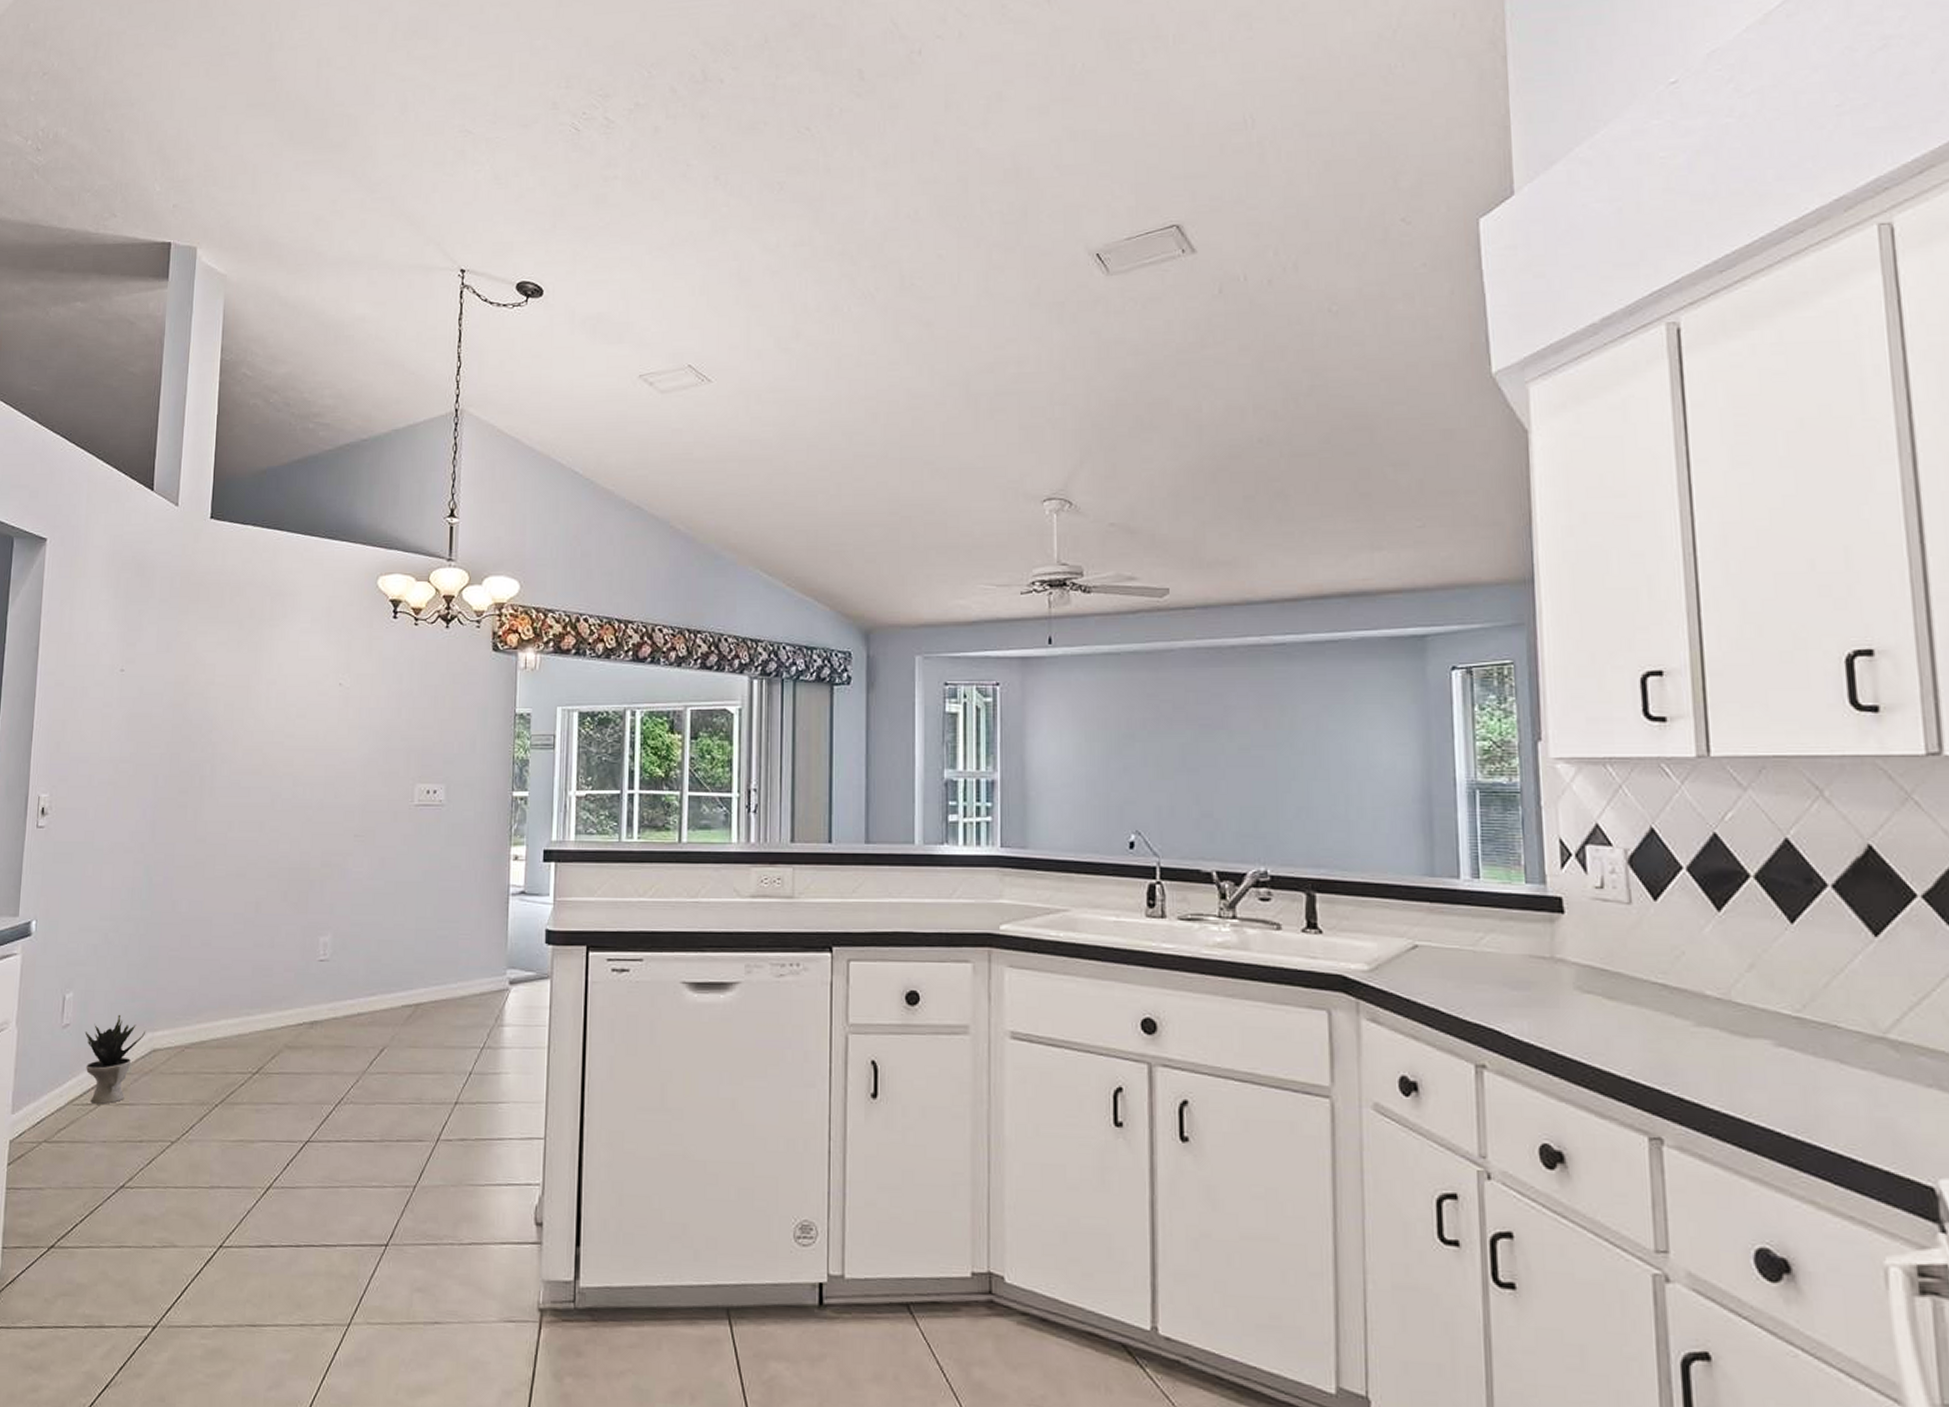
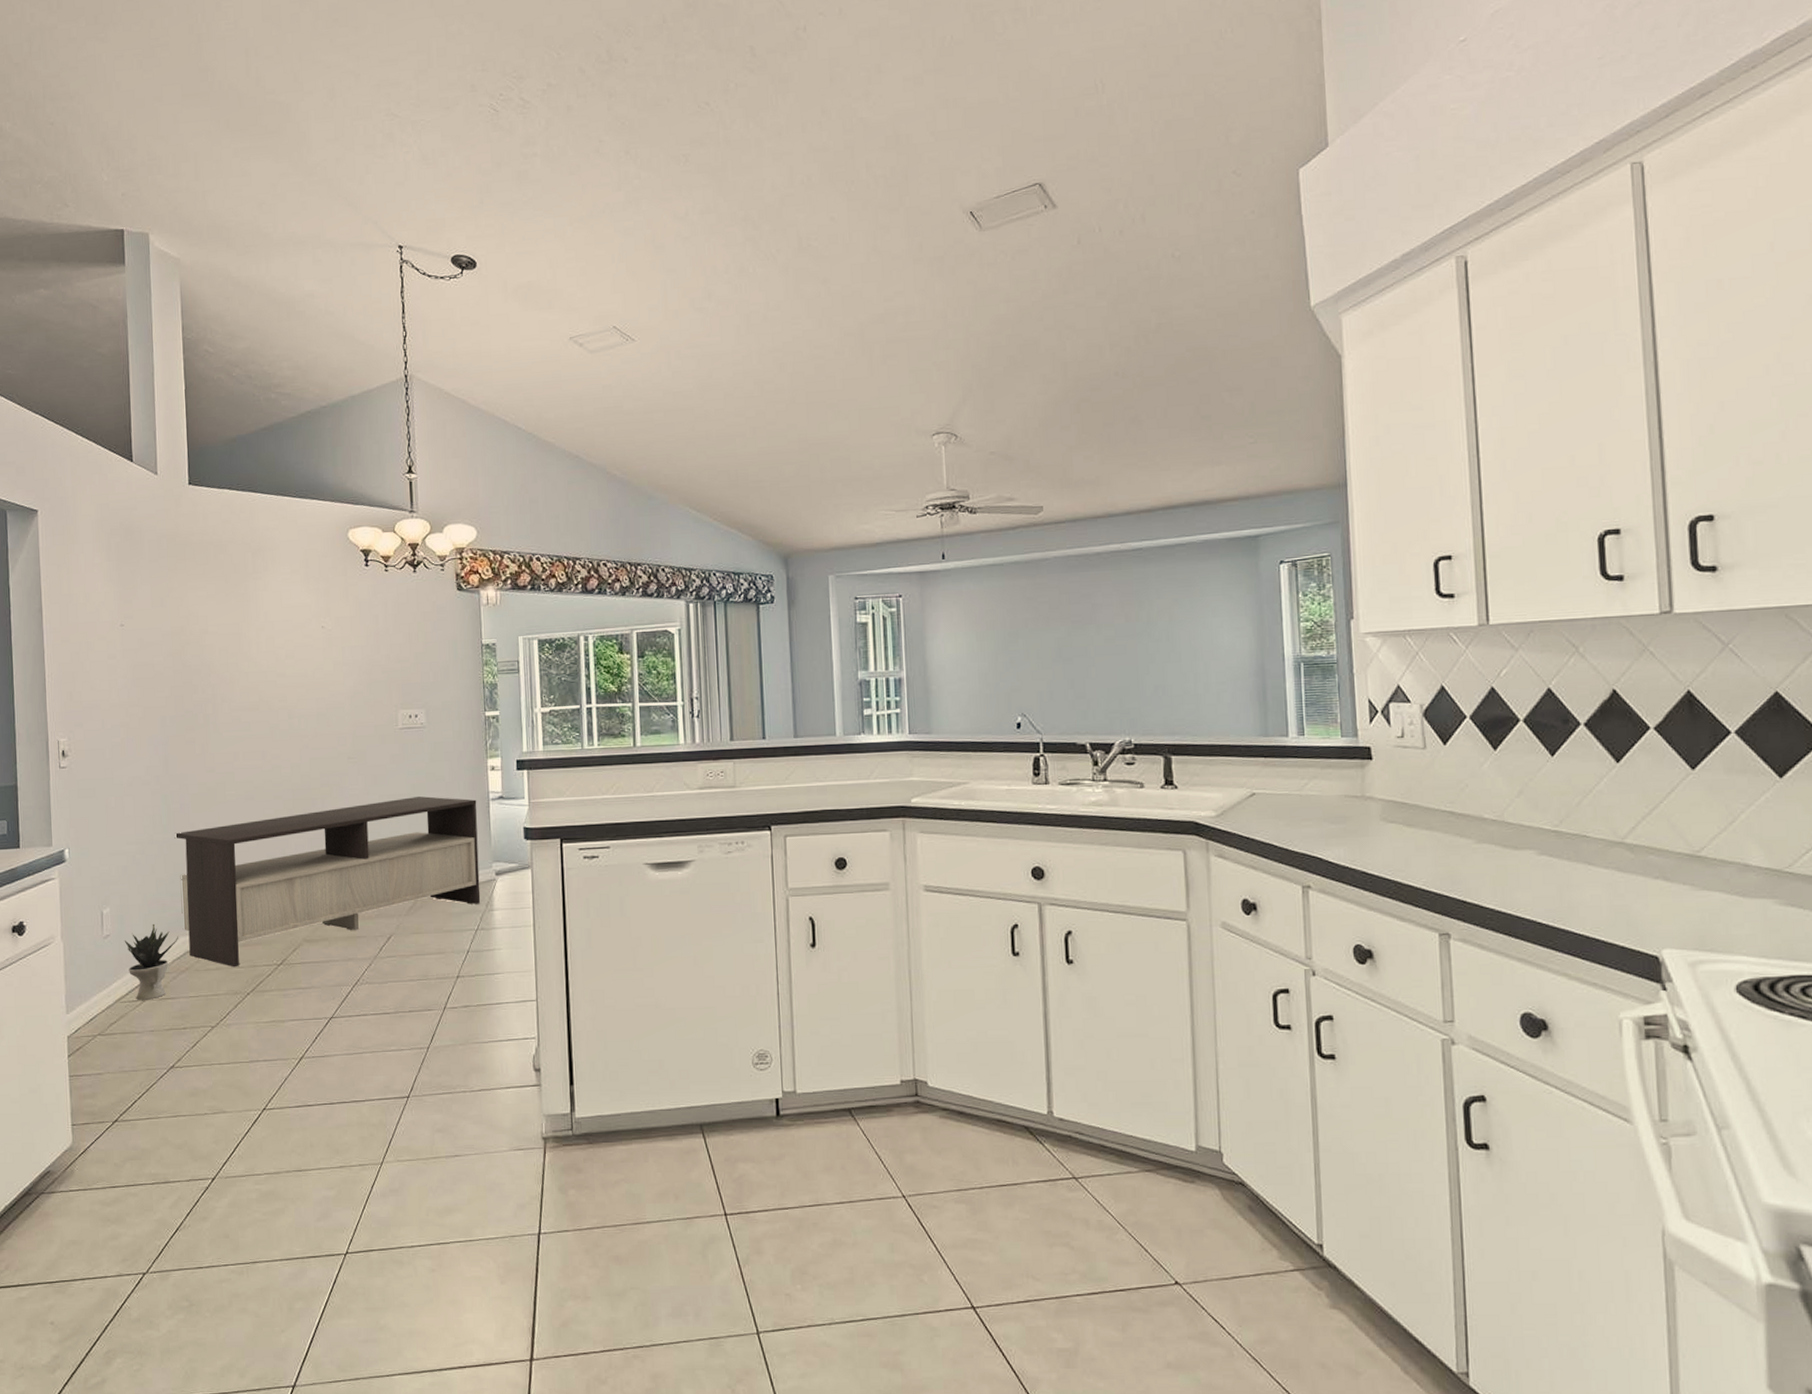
tv stand: none [151,886,495,1073] -> present [174,796,481,968]

